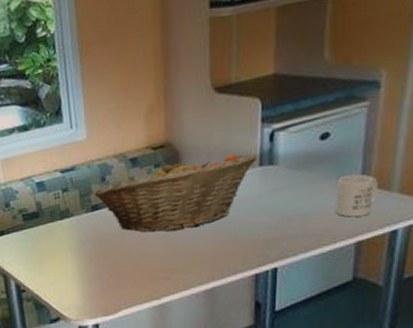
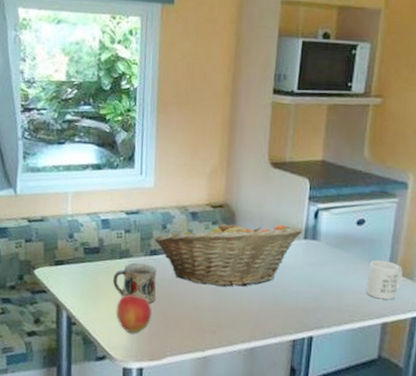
mug: none [56,220,102,260] -> present [112,262,157,304]
apple: none [64,253,101,292] -> present [116,294,152,334]

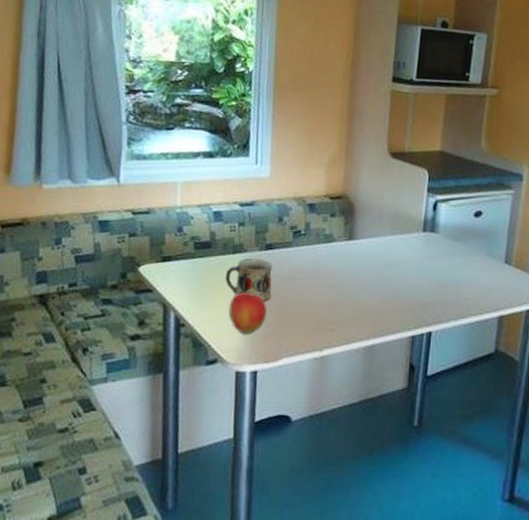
fruit basket: present [154,219,303,287] -> none [270,211,422,282]
mug: present [366,260,403,300] -> none [484,252,518,293]

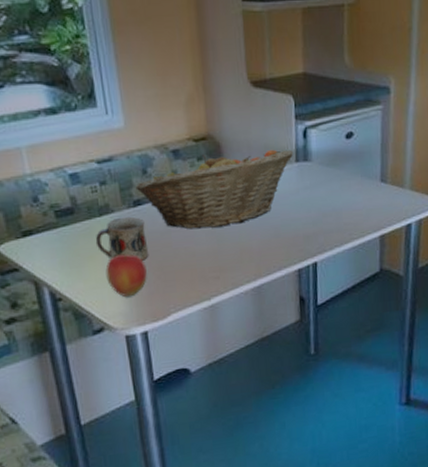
fruit basket: none [270,211,422,282] -> present [135,149,294,230]

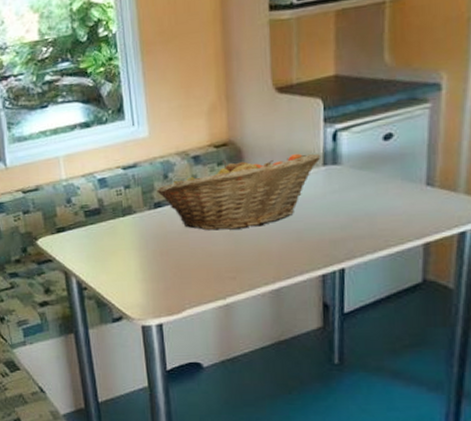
mug: present [95,216,148,261] -> none [118,217,166,258]
apple: present [106,254,147,297] -> none [126,251,164,291]

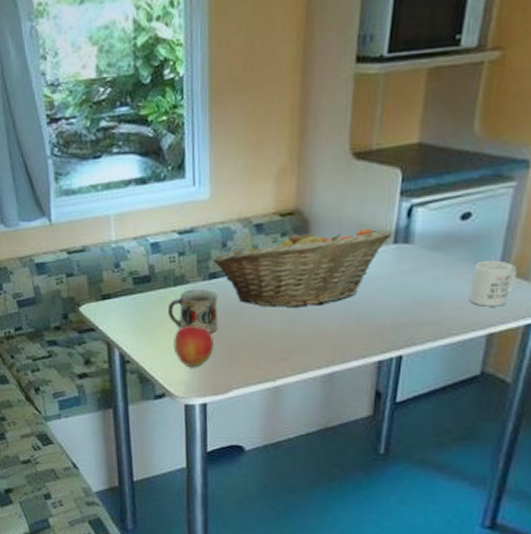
mug: none [118,217,166,258] -> present [167,288,218,334]
apple: none [126,251,164,291] -> present [173,325,213,368]
mug: none [402,174,444,218] -> present [470,260,517,307]

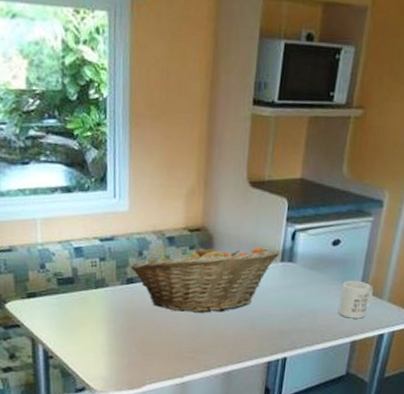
mug: present [167,288,218,334] -> none [88,292,134,333]
apple: present [173,325,213,368] -> none [94,325,130,364]

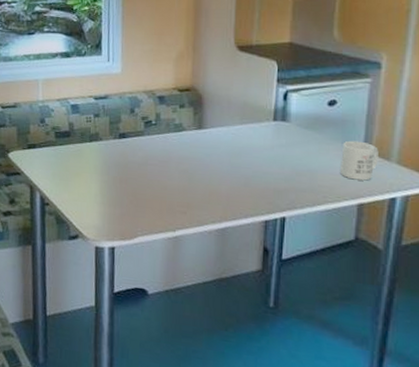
fruit basket: present [130,243,280,313] -> none [123,102,272,168]

